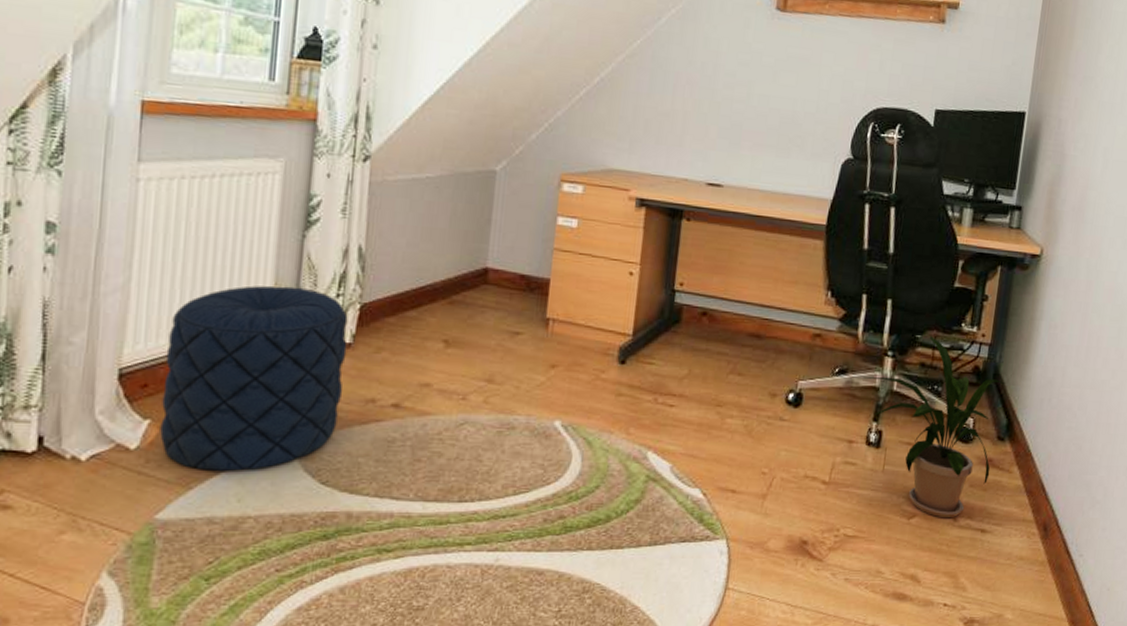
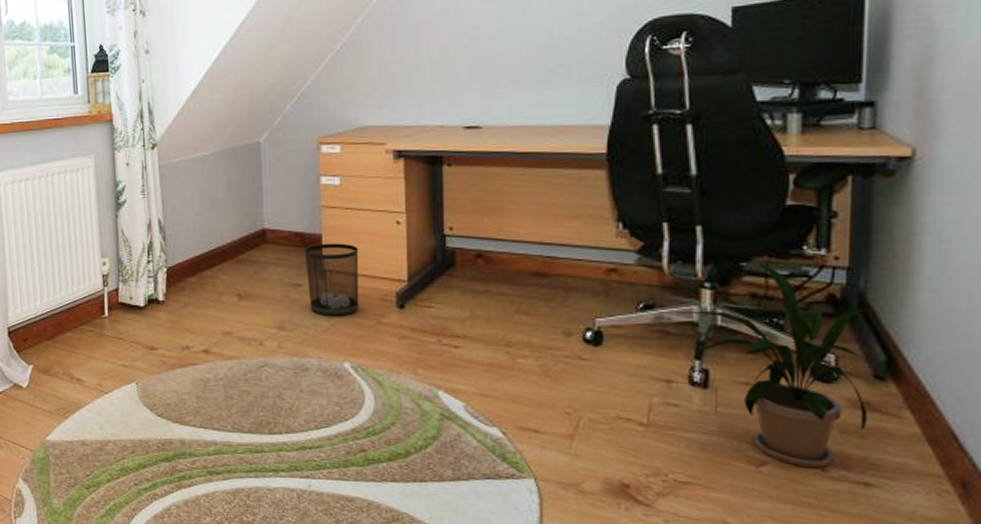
pouf: present [159,285,348,471] -> none [35,257,164,405]
waste bin: none [526,289,587,369] -> present [303,243,359,316]

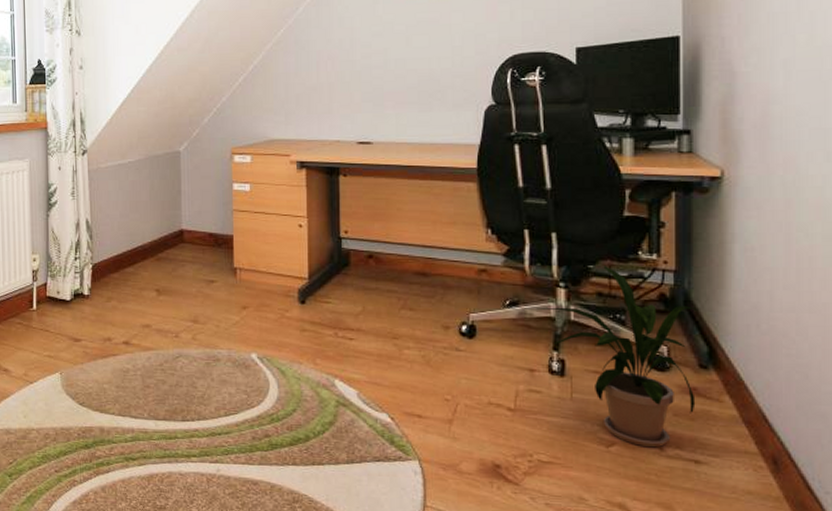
waste bin: present [303,243,359,316] -> none [217,243,266,310]

